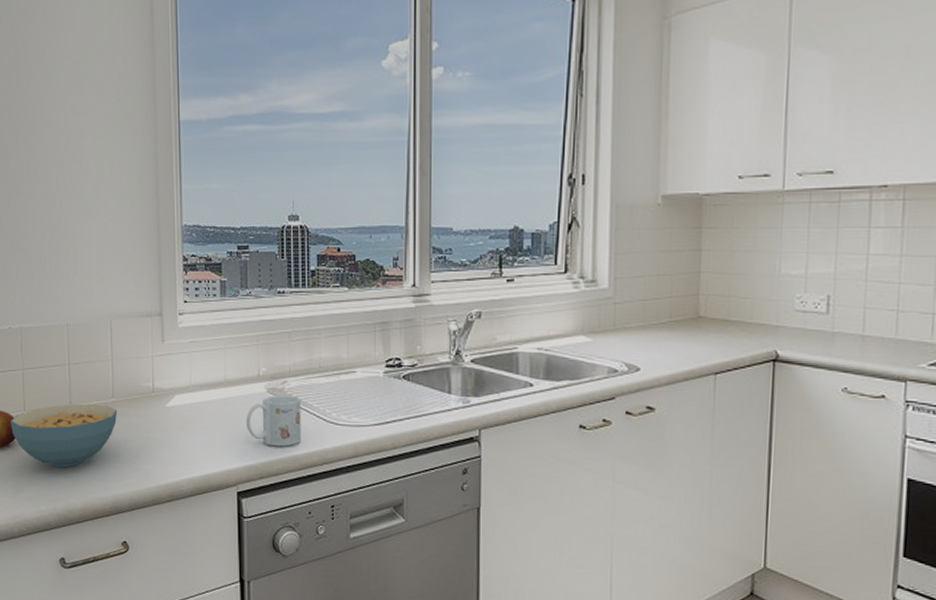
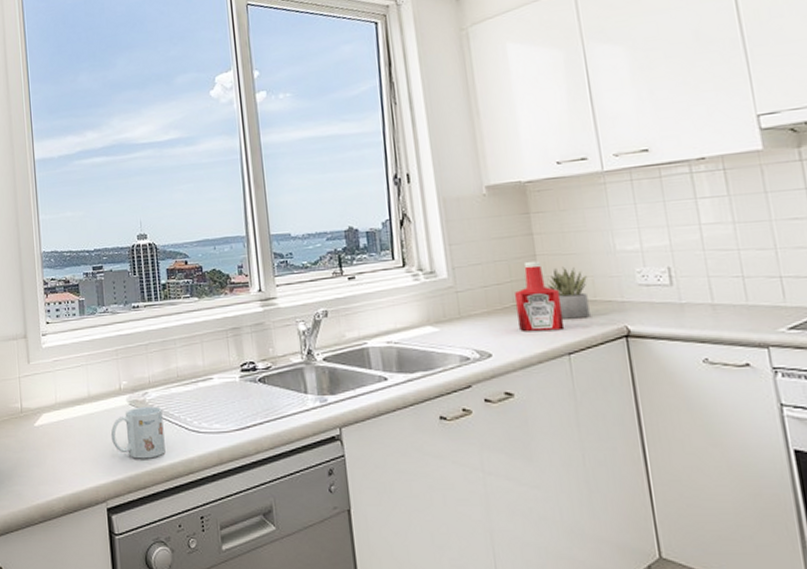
ketchup bottle: none [671,278,718,350] -> present [513,260,565,331]
succulent plant: none [706,286,747,340] -> present [547,266,590,319]

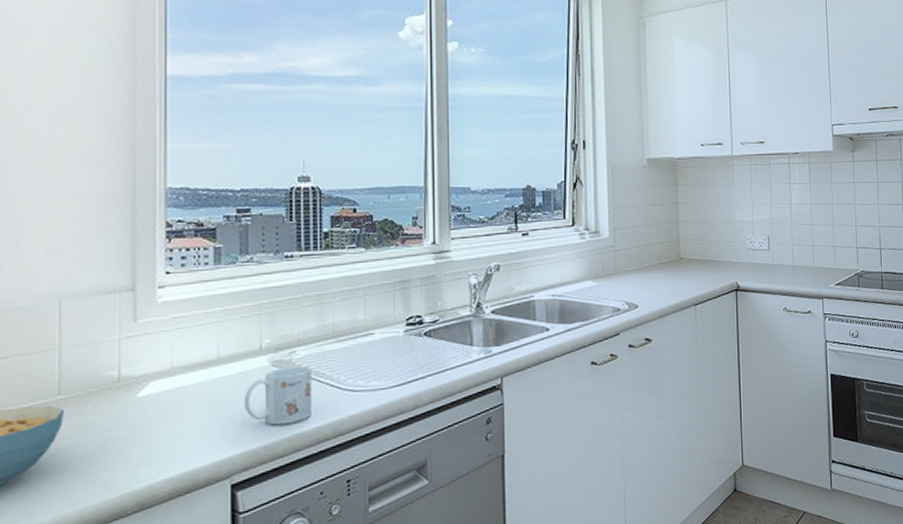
ketchup bottle: present [513,260,565,331] -> none [659,226,695,286]
succulent plant: present [547,266,590,319] -> none [685,232,713,276]

